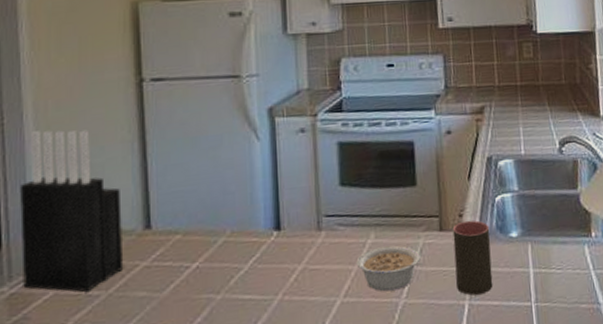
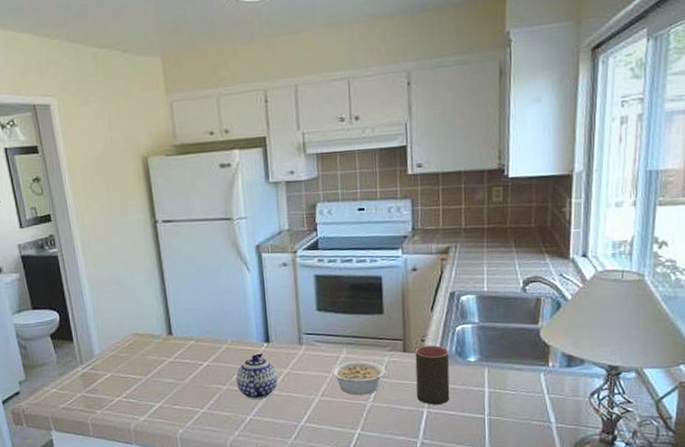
knife block: present [19,130,124,293] -> none [79,259,156,376]
teapot: none [235,245,290,311] -> present [236,353,278,399]

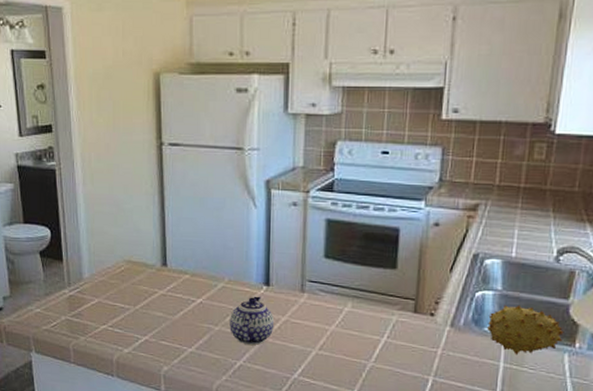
legume: present [331,360,388,395] -> none [332,316,395,354]
cup: present [415,345,450,405] -> none [423,308,465,374]
fruit: none [469,334,538,380] -> present [486,304,564,355]

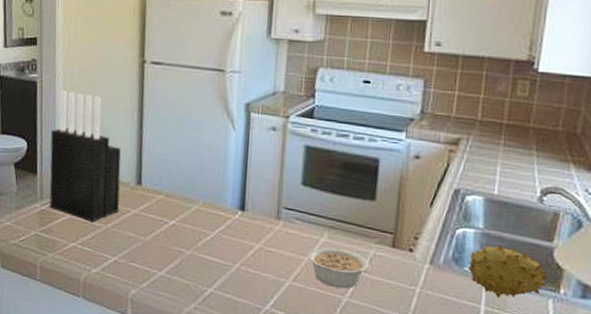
knife block: none [73,177,147,305] -> present [49,90,121,223]
teapot: present [230,296,275,345] -> none [202,220,248,272]
legume: none [332,316,395,354] -> present [308,247,372,289]

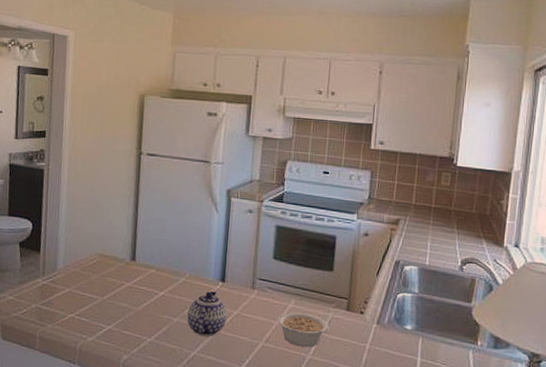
knife block: present [49,90,121,223] -> none [50,177,118,295]
teapot: none [202,220,248,272] -> present [187,291,228,337]
fruit: present [466,244,548,299] -> none [406,306,469,351]

